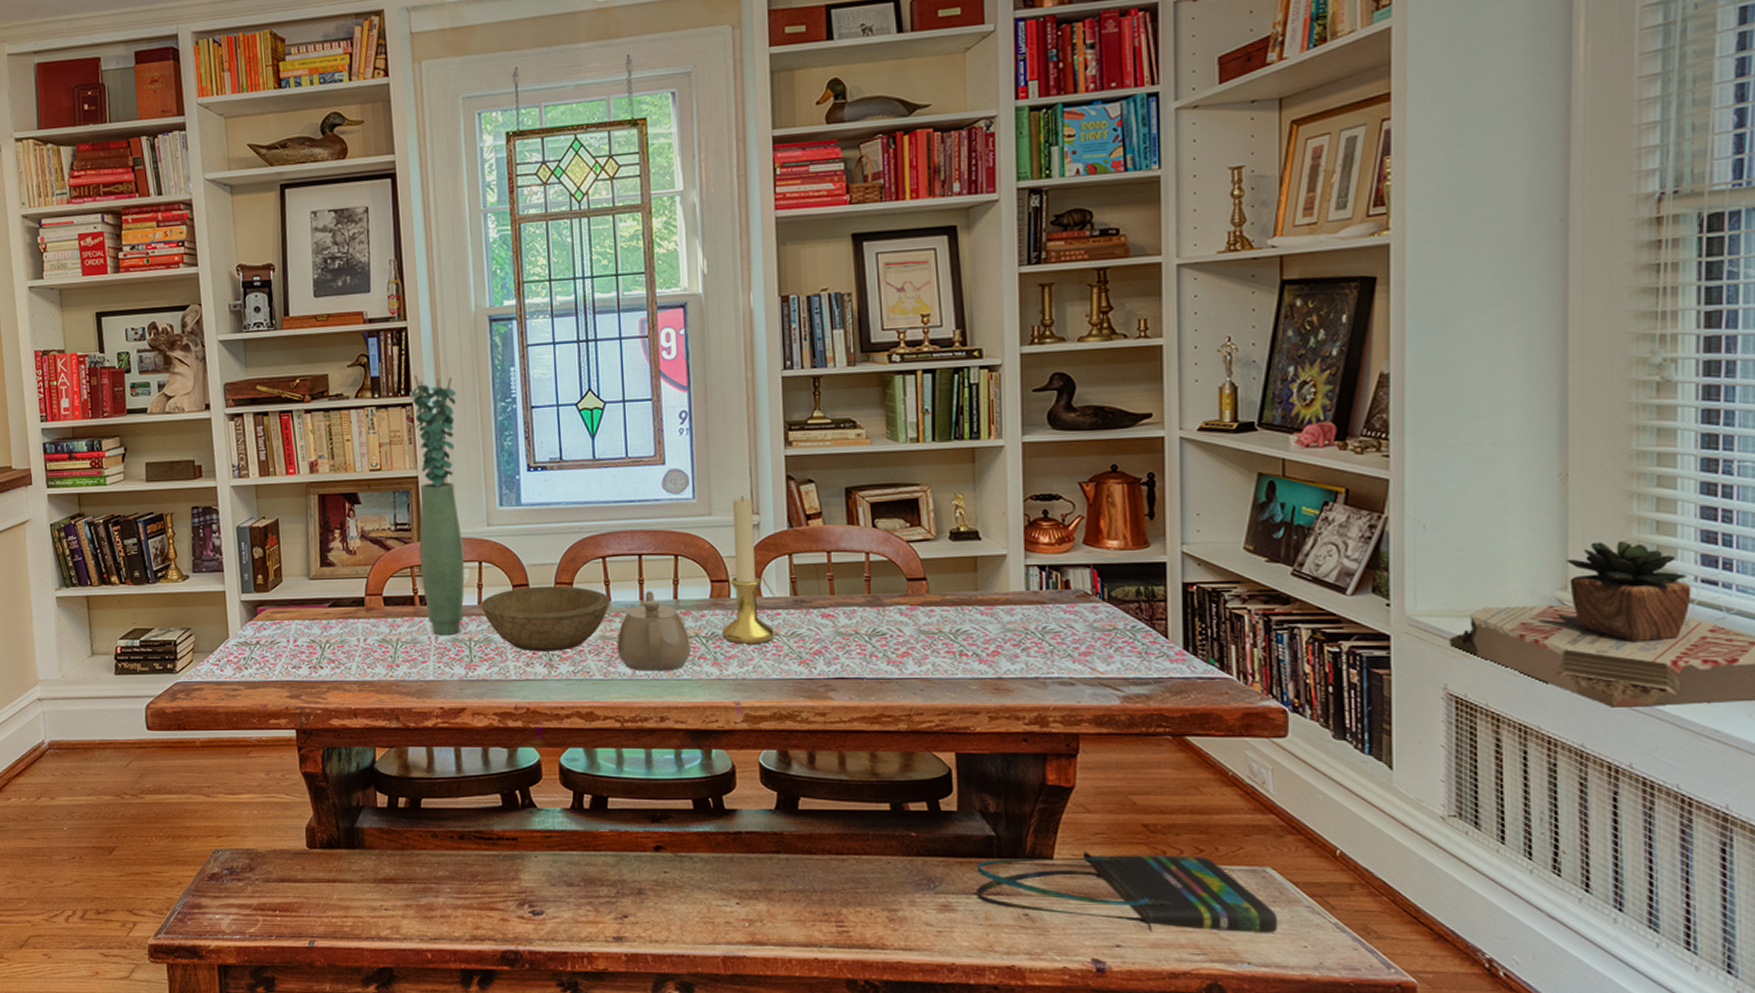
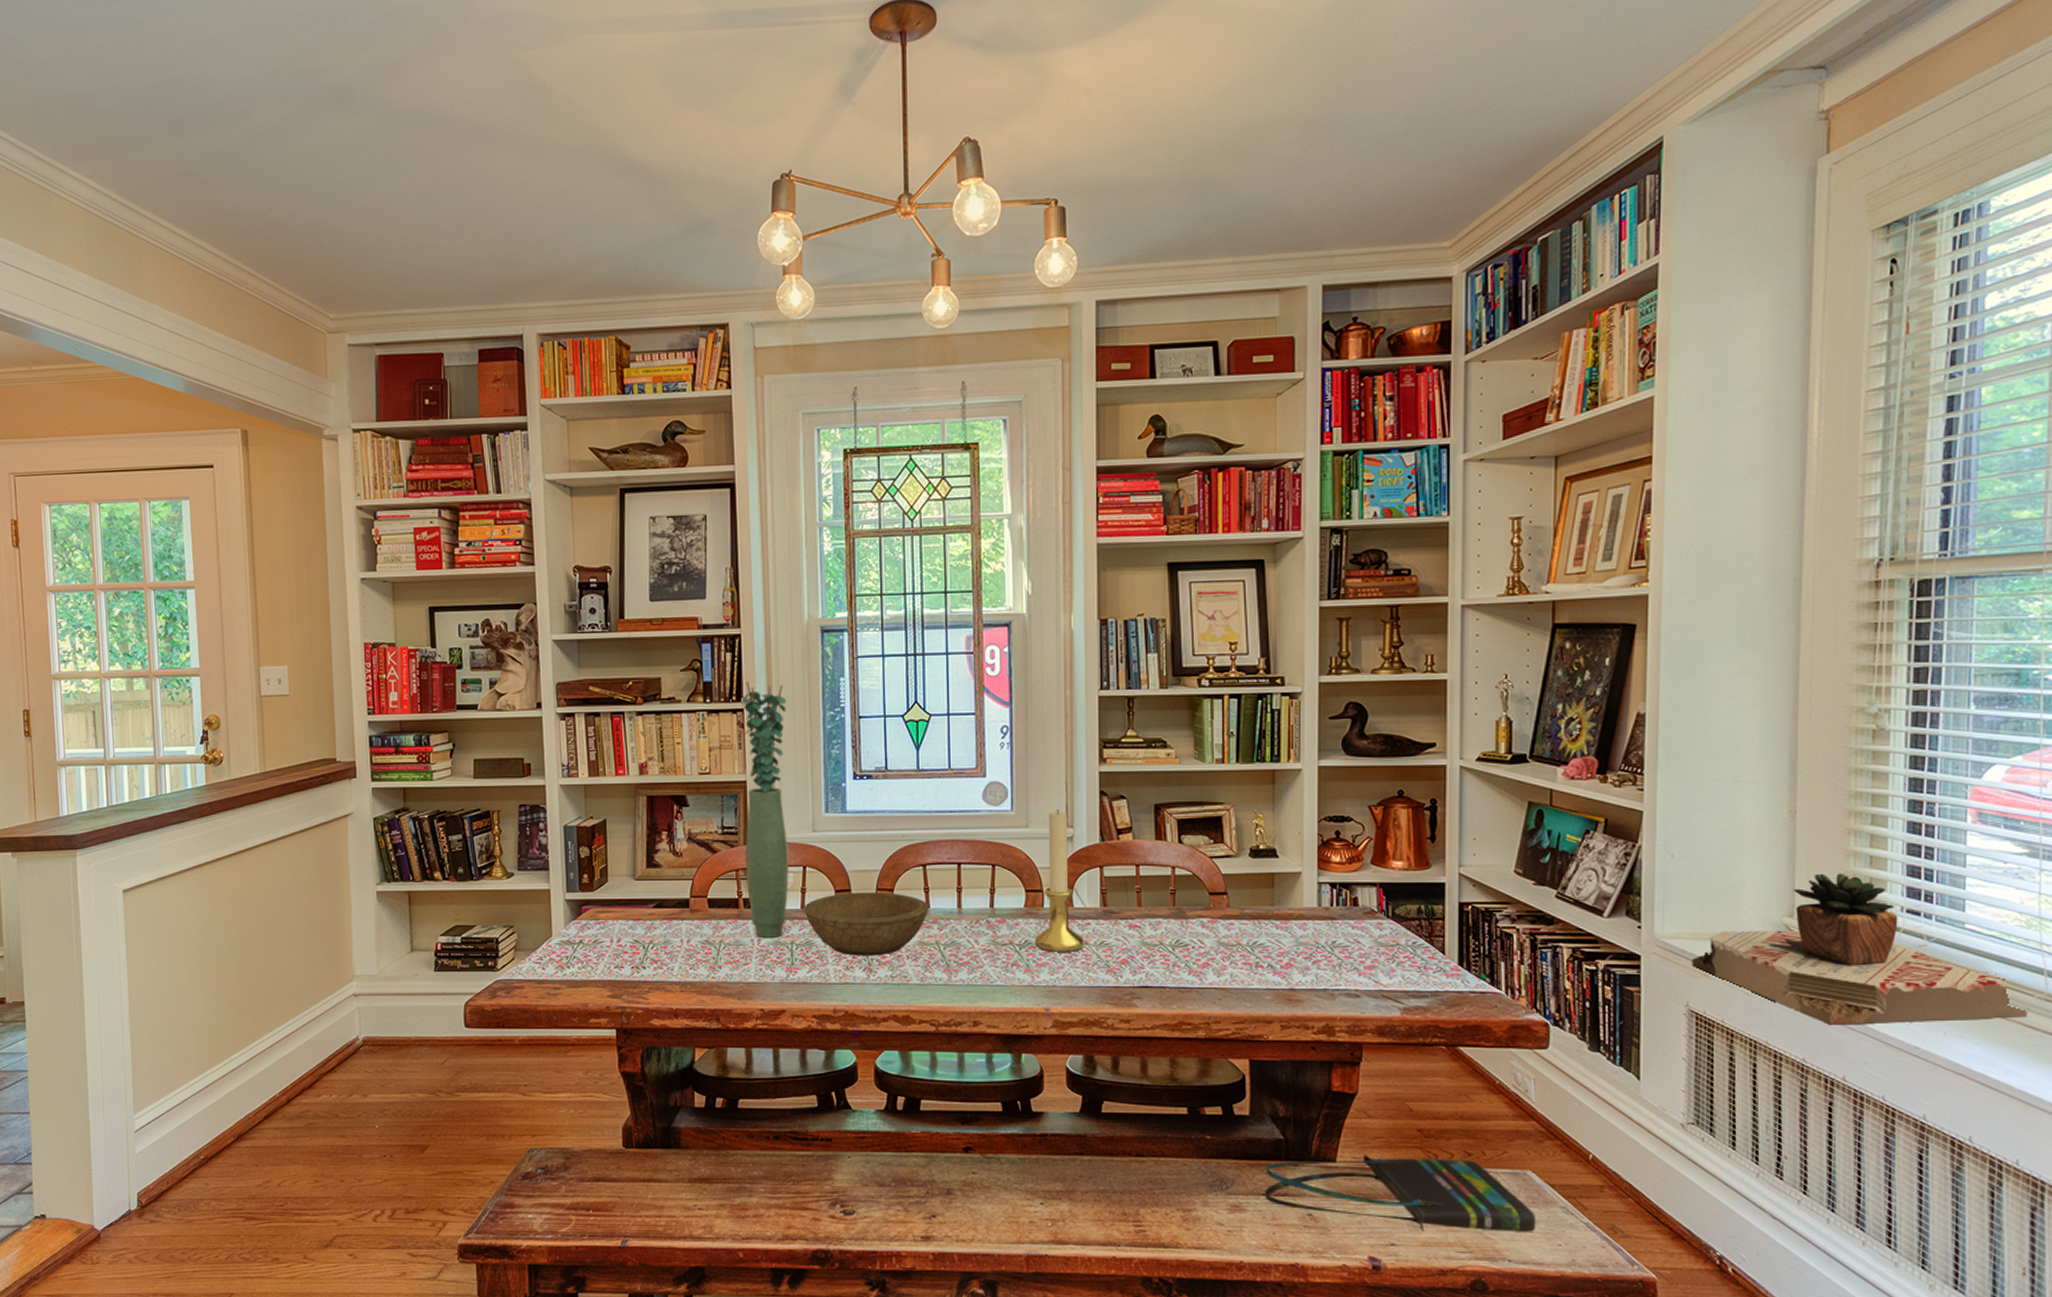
teapot: present [616,591,691,670] -> none [934,899,1005,976]

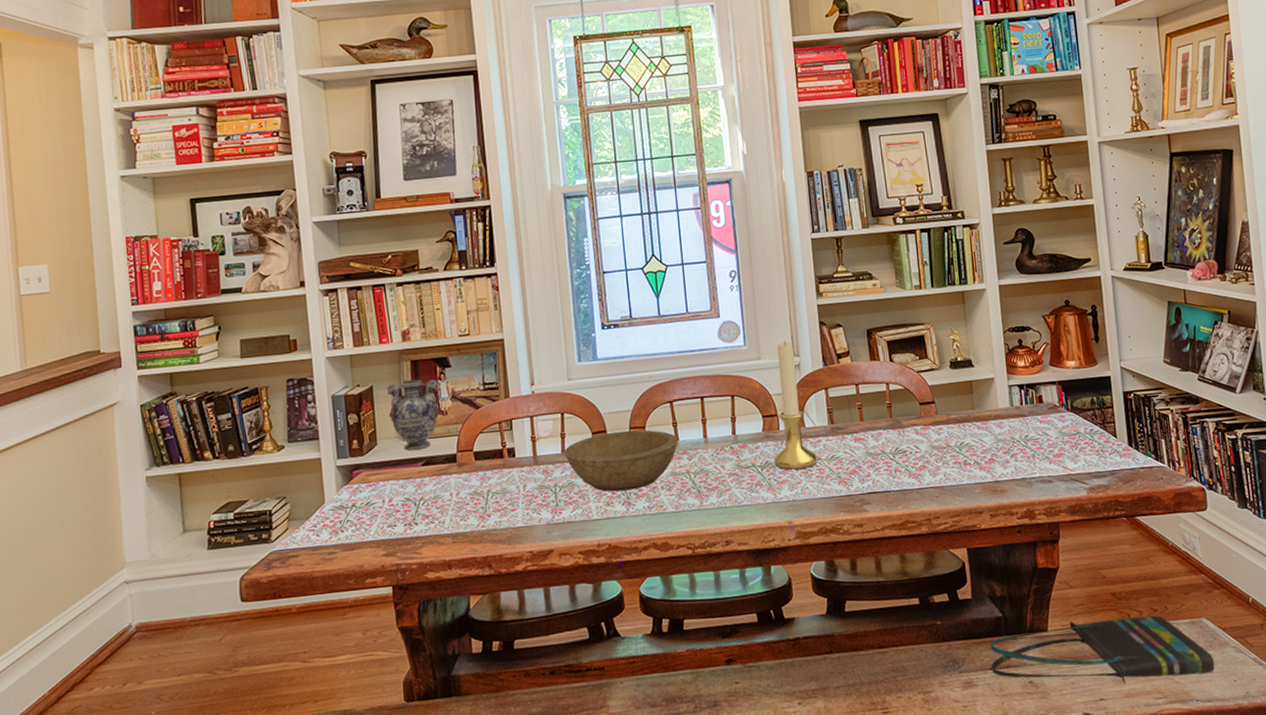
decorative vase: none [621,816,675,890] -> present [387,379,440,451]
vase: present [741,681,789,938] -> none [494,247,549,484]

